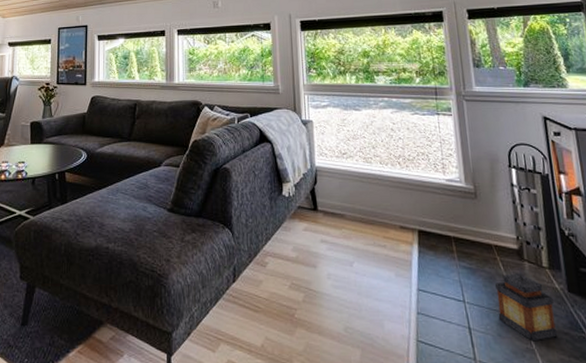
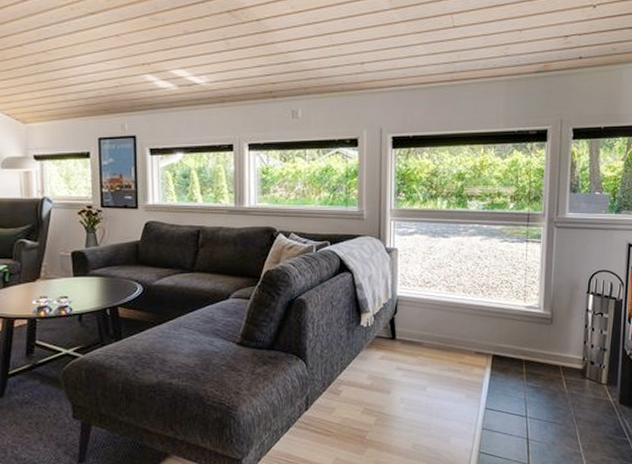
lantern: present [495,268,558,340] -> none [555,385,605,446]

